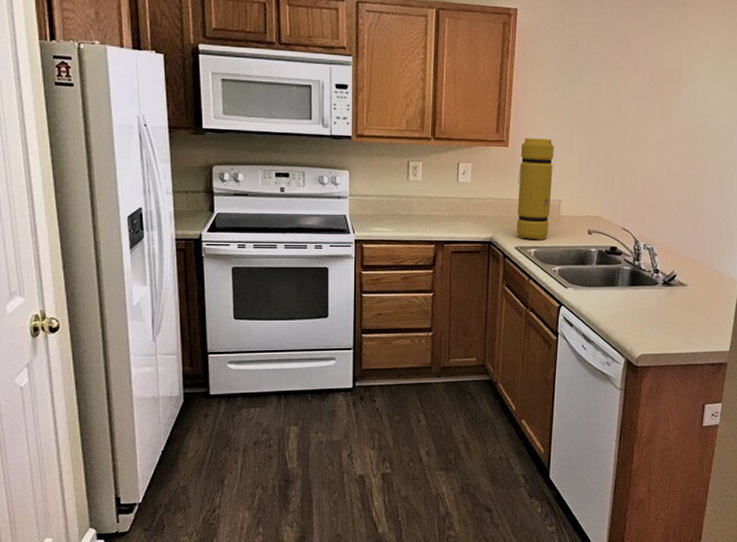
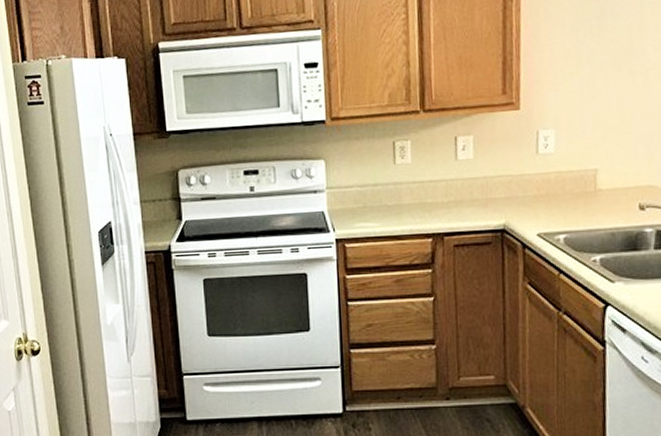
canister: present [516,138,554,239] -> none [536,93,584,223]

